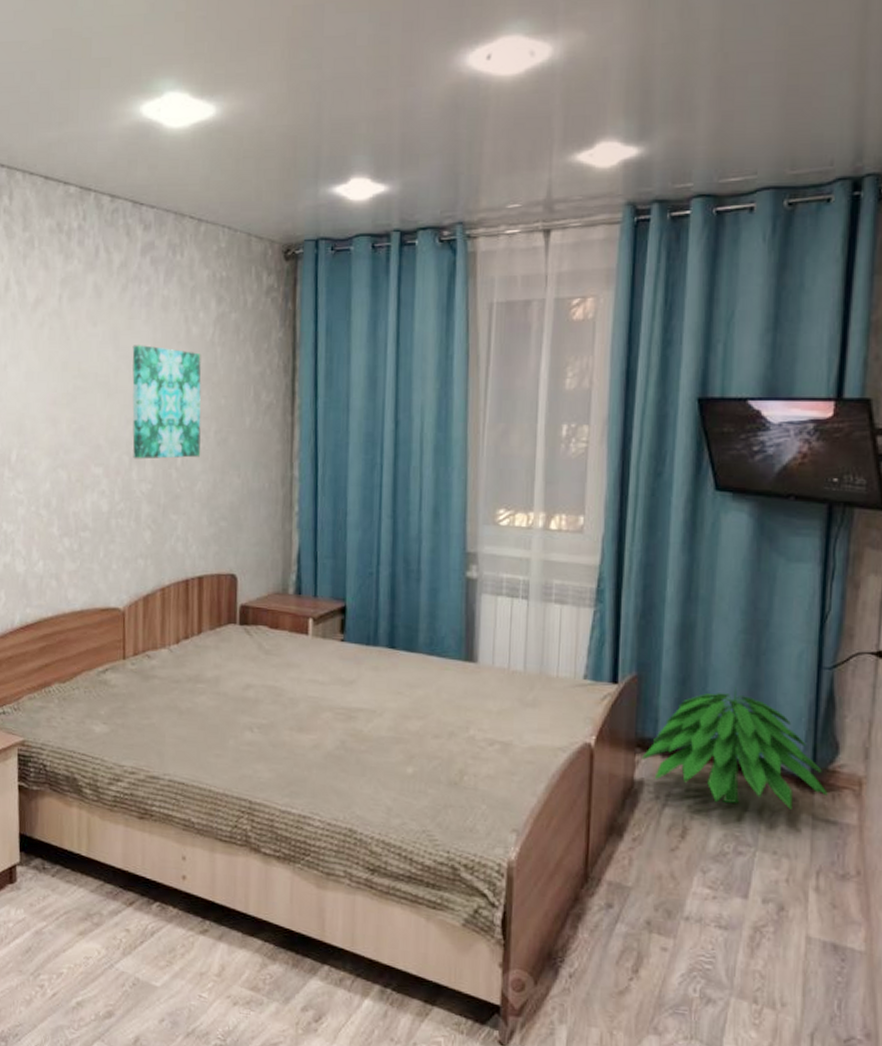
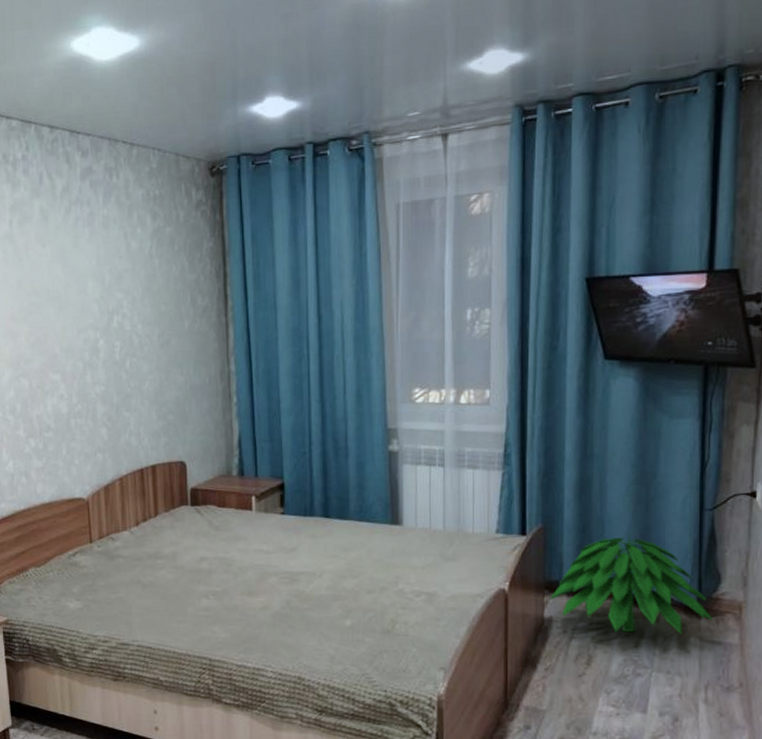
wall art: present [132,345,201,459] -> none [79,261,147,365]

